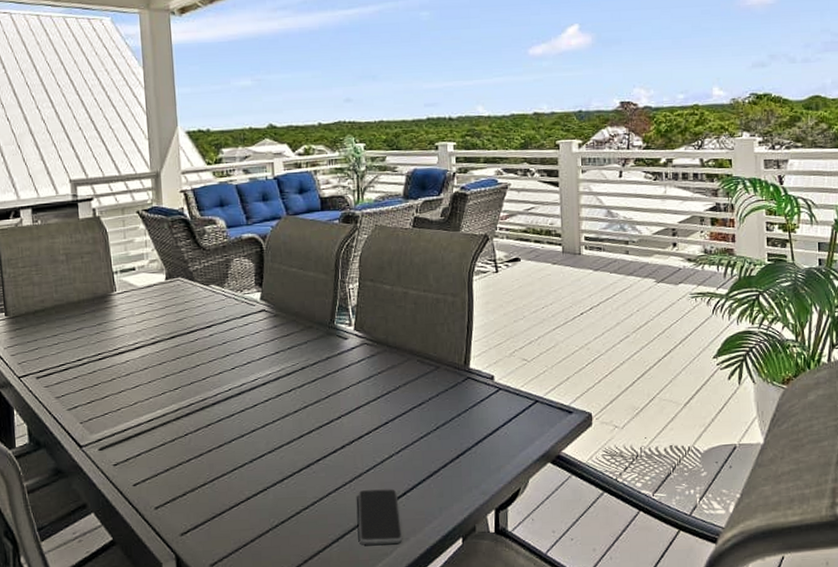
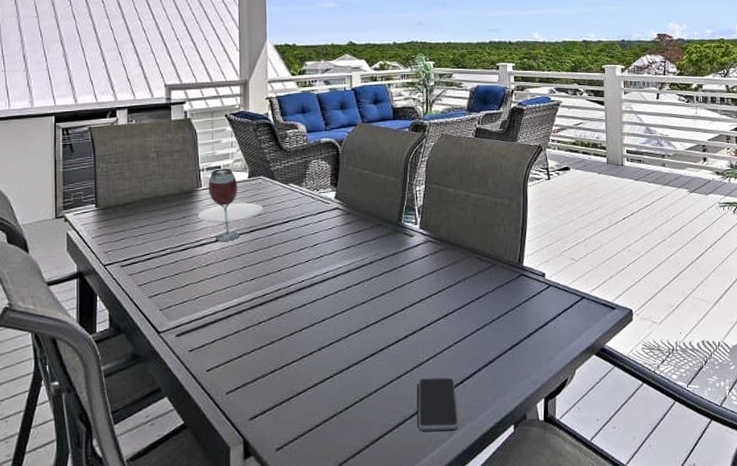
plate: none [114,306,183,330] -> present [197,202,263,223]
wineglass: none [123,270,160,349] -> present [209,168,240,241]

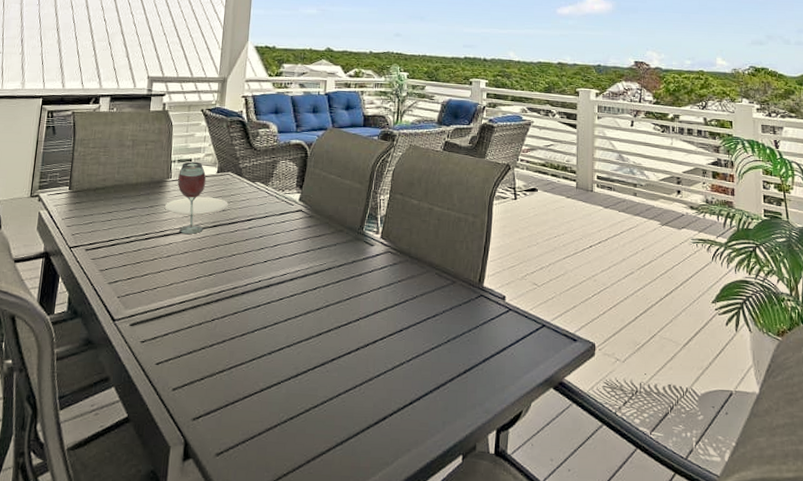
mobile phone: present [417,377,459,432] -> none [363,394,405,454]

